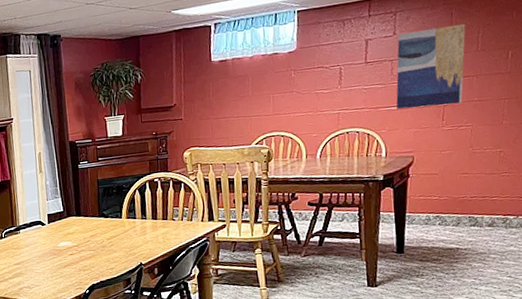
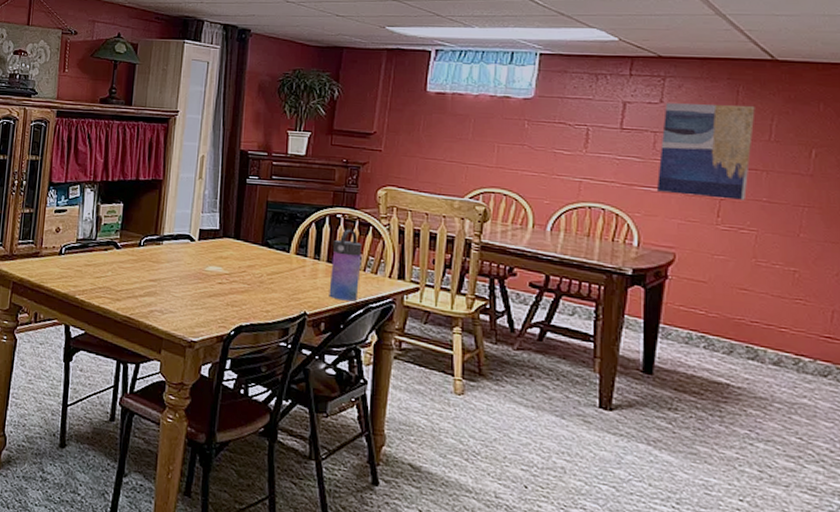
water bottle: none [155,189,180,248] -> present [329,229,362,302]

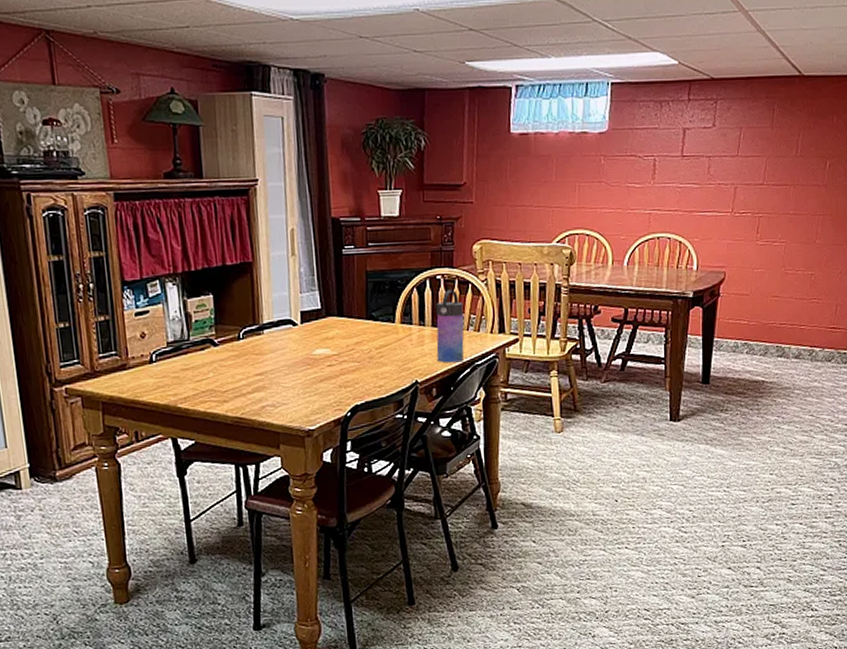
wall art: present [656,103,755,200] -> none [710,122,786,216]

